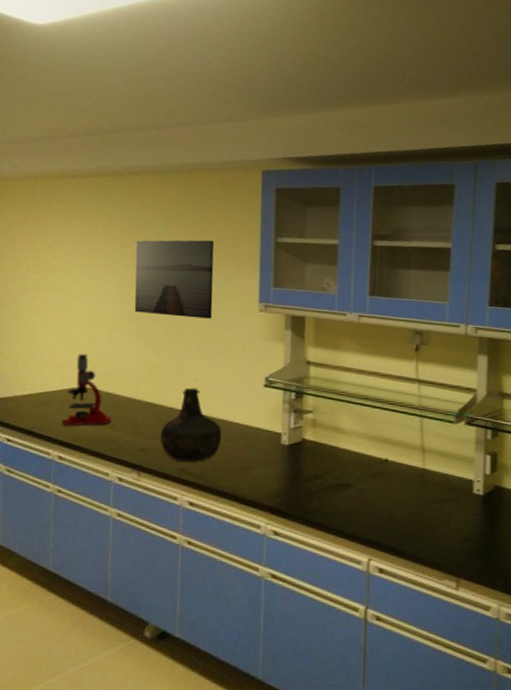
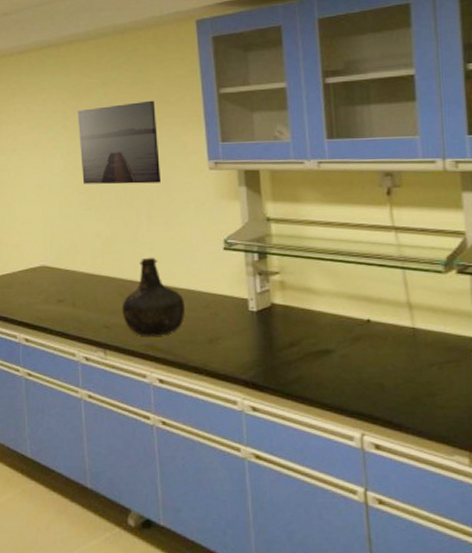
microscope: present [62,353,112,427] -> none [24,231,72,307]

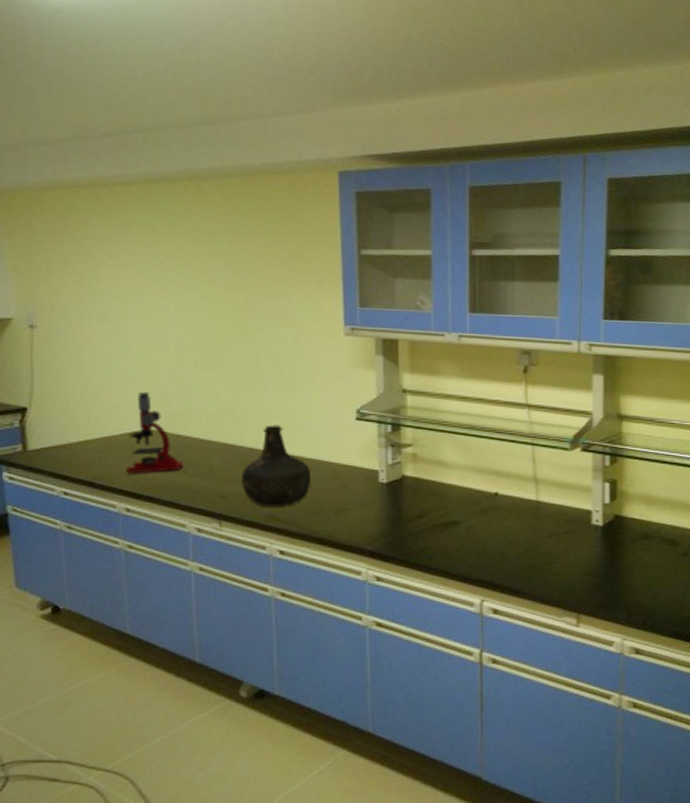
microscope: none [24,231,72,307] -> present [126,391,184,474]
wall art: present [77,100,162,185] -> none [195,254,292,346]

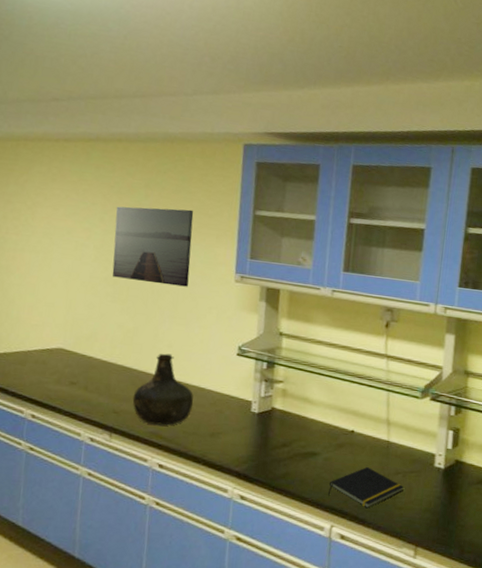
microscope: present [126,391,184,474] -> none [36,315,86,386]
wall art: none [195,254,292,346] -> present [112,206,194,287]
notepad: none [475,531,559,578] -> present [328,466,404,509]

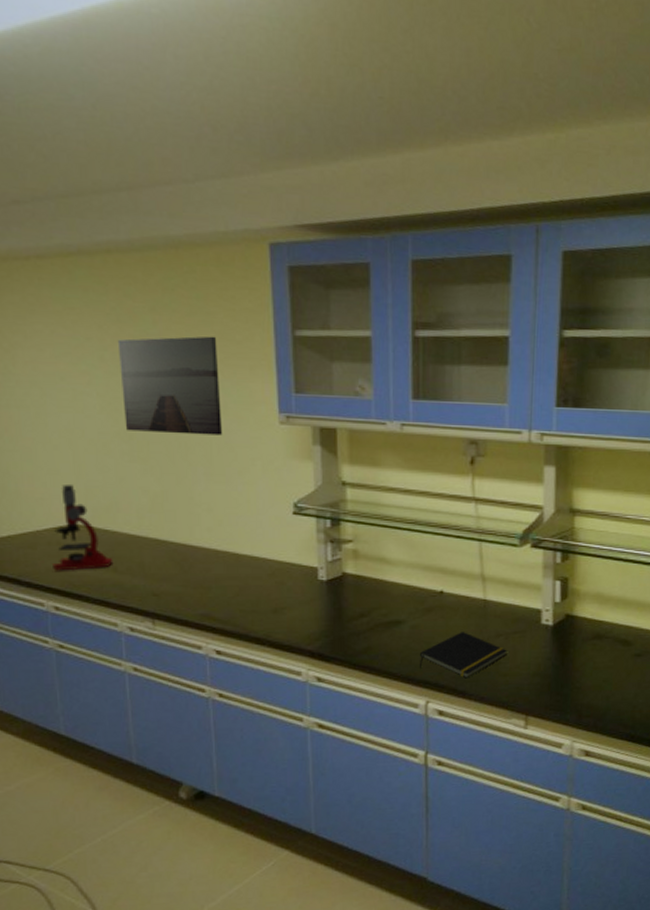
microscope: none [36,315,86,386] -> present [53,483,114,571]
bottle: present [132,353,194,426] -> none [173,519,247,605]

